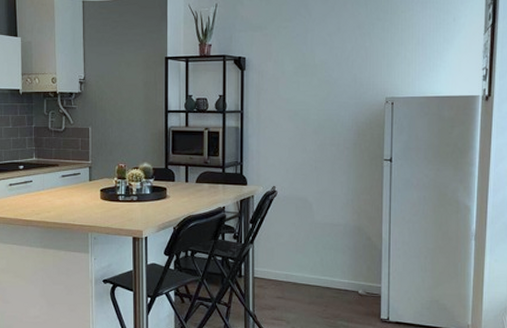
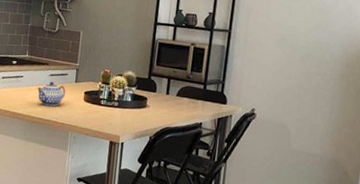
teapot: none [49,182,81,209] -> present [37,81,66,107]

